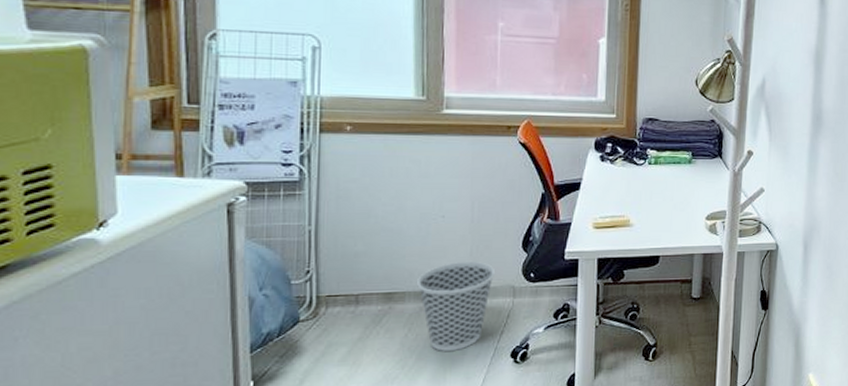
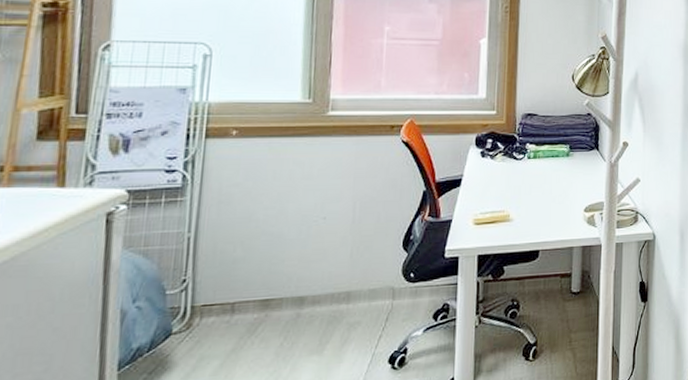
wastebasket: present [417,262,494,351] -> none [295,263,374,360]

